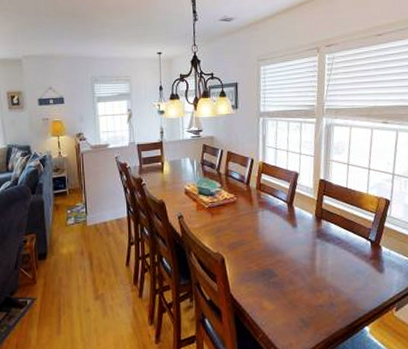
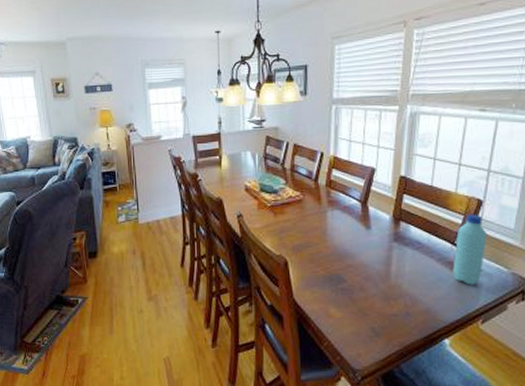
water bottle: none [368,212,396,276] -> present [452,214,487,285]

